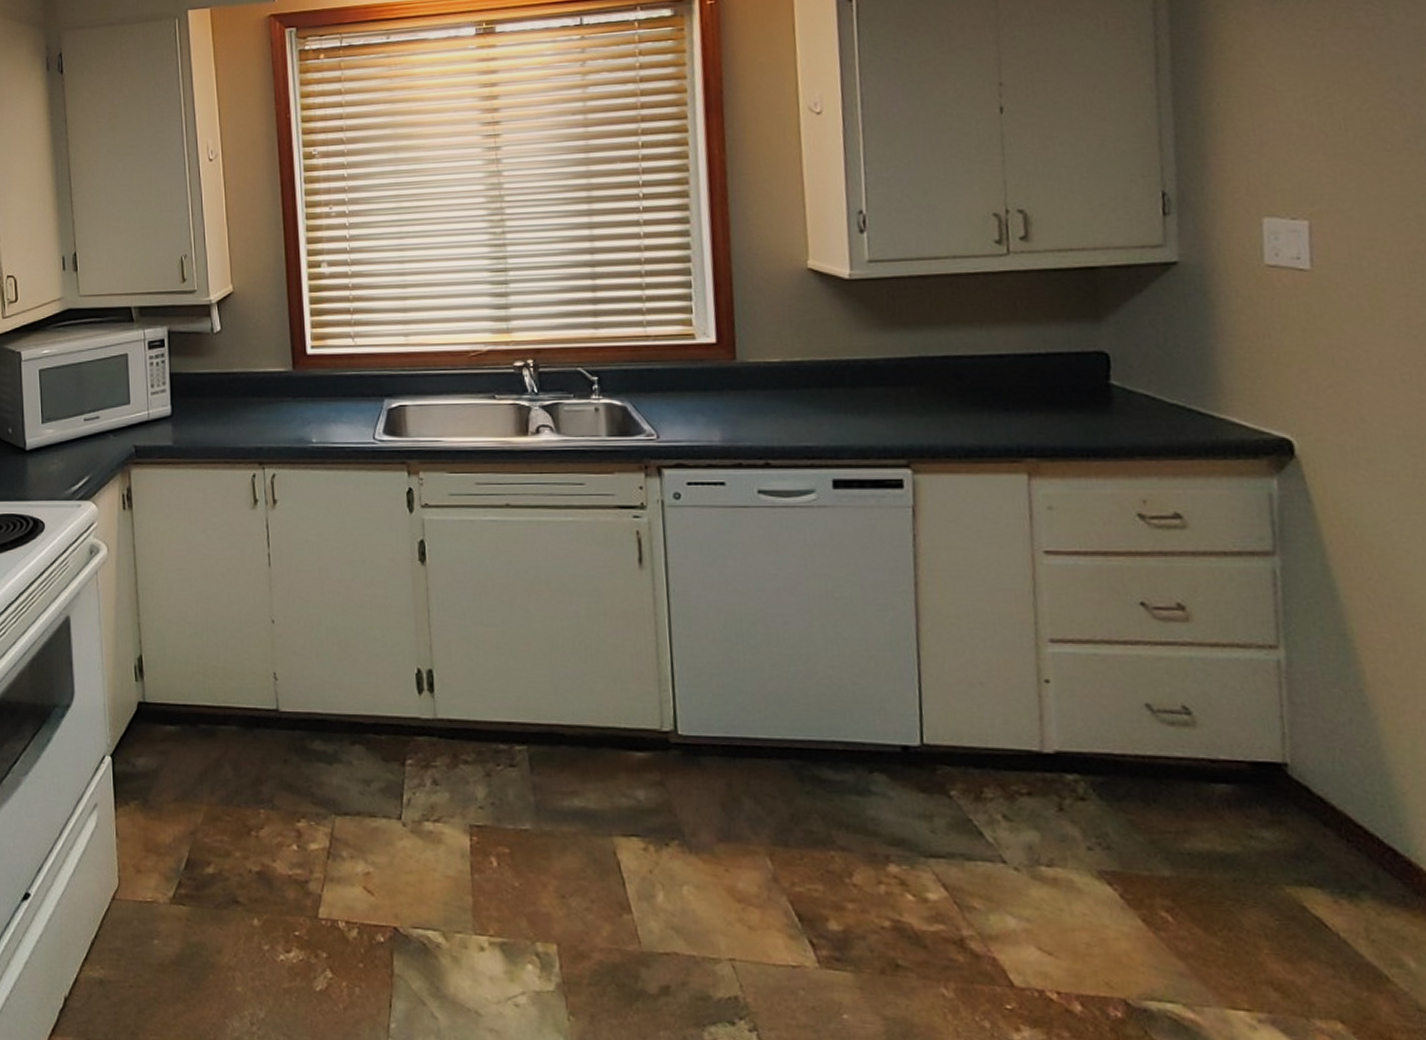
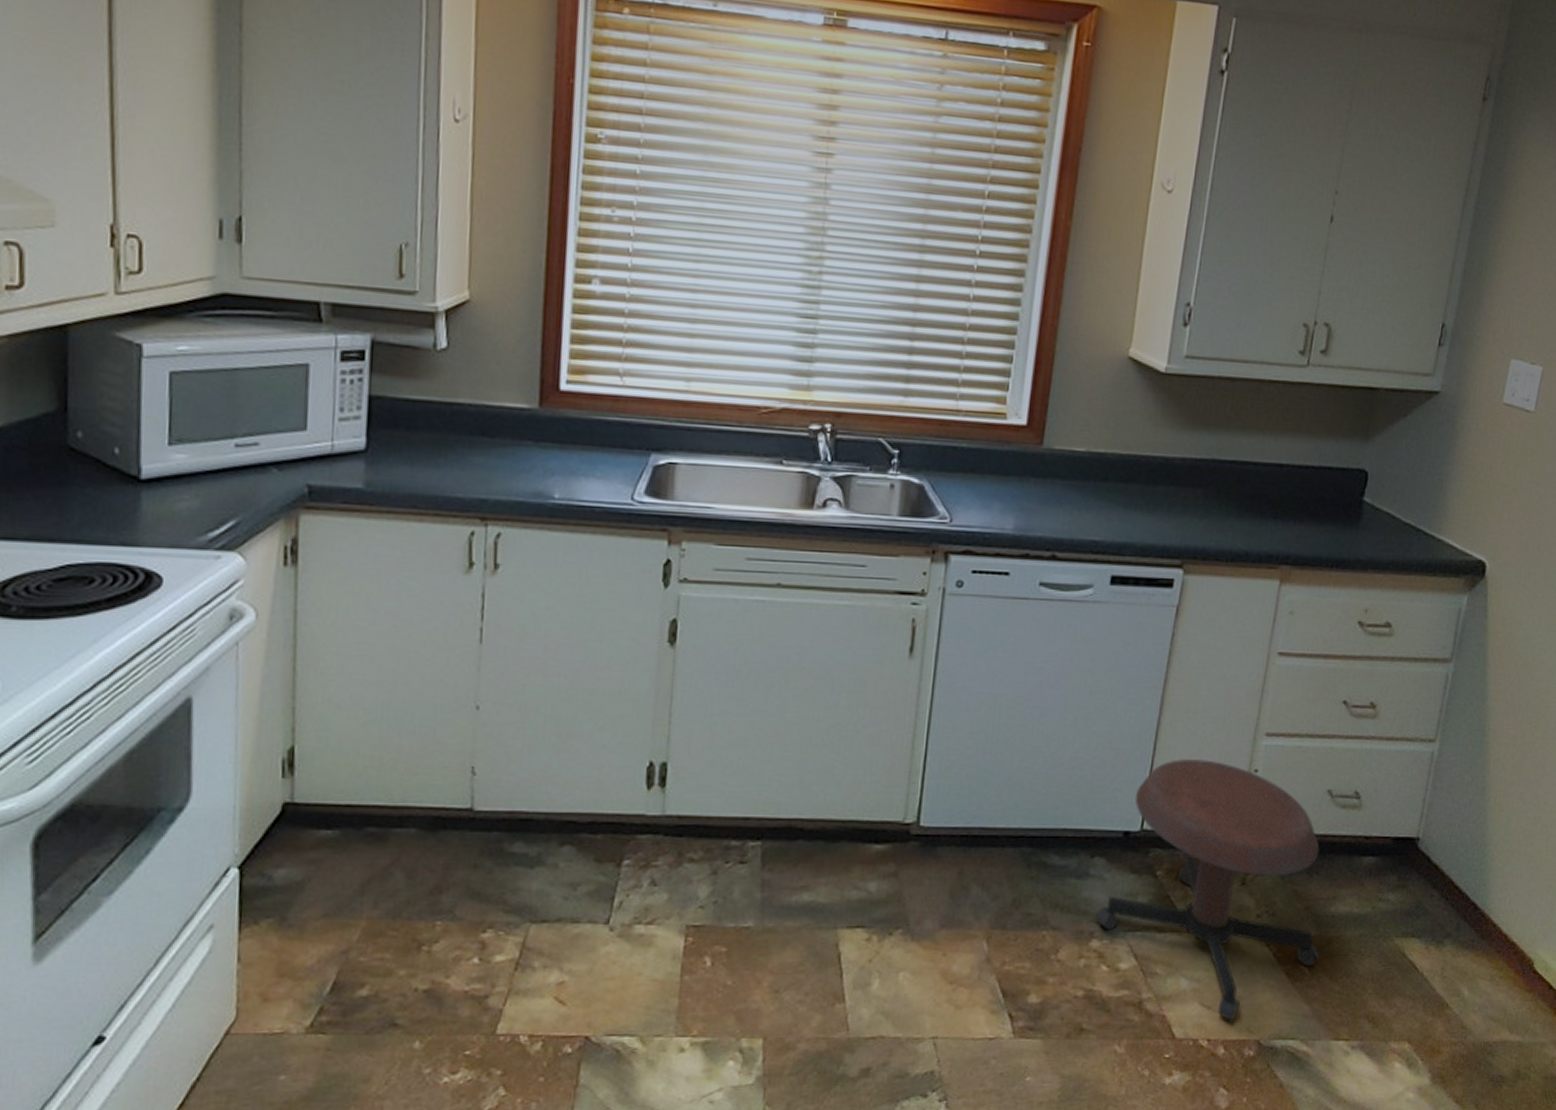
stool: none [887,668,1184,973] -> present [1095,759,1320,1021]

